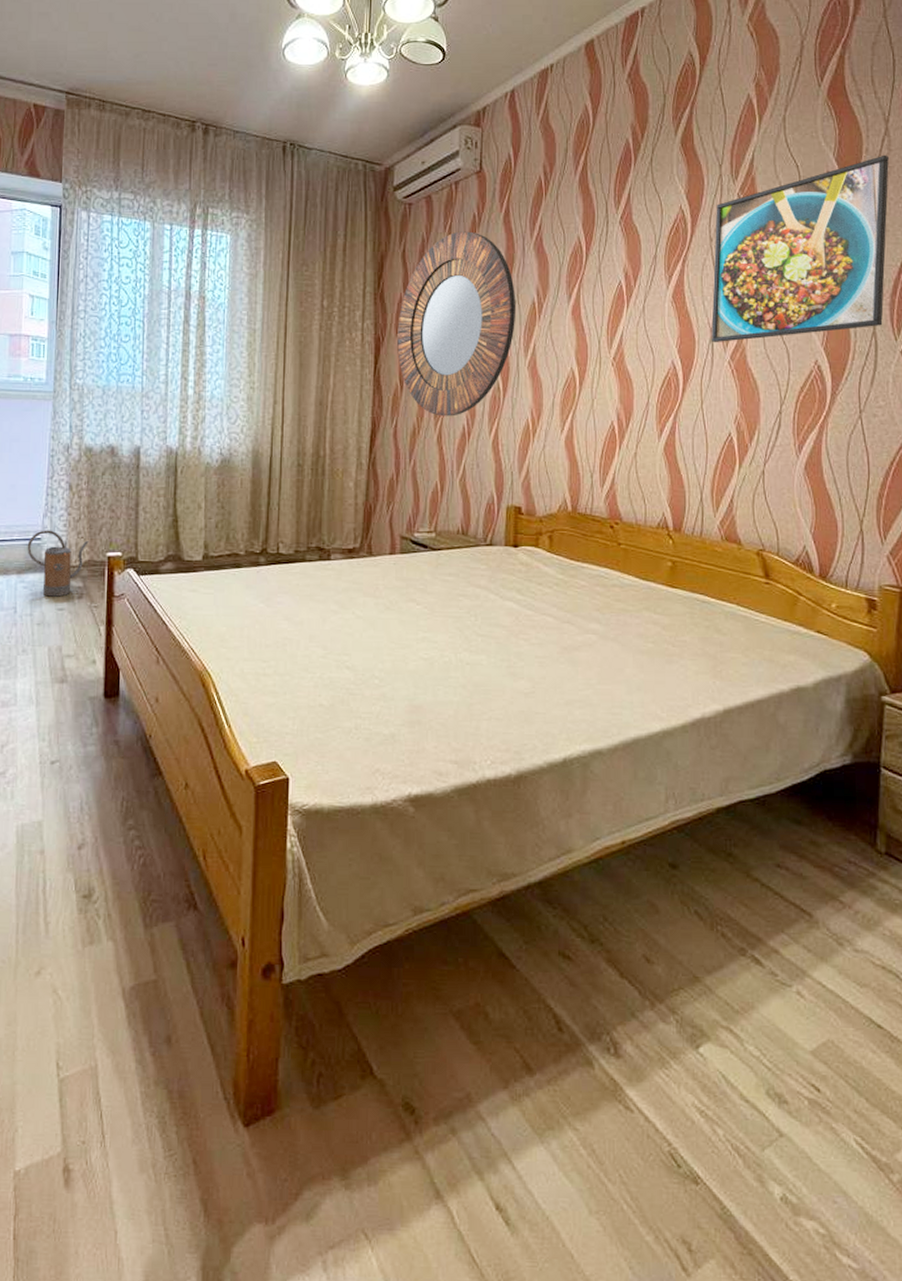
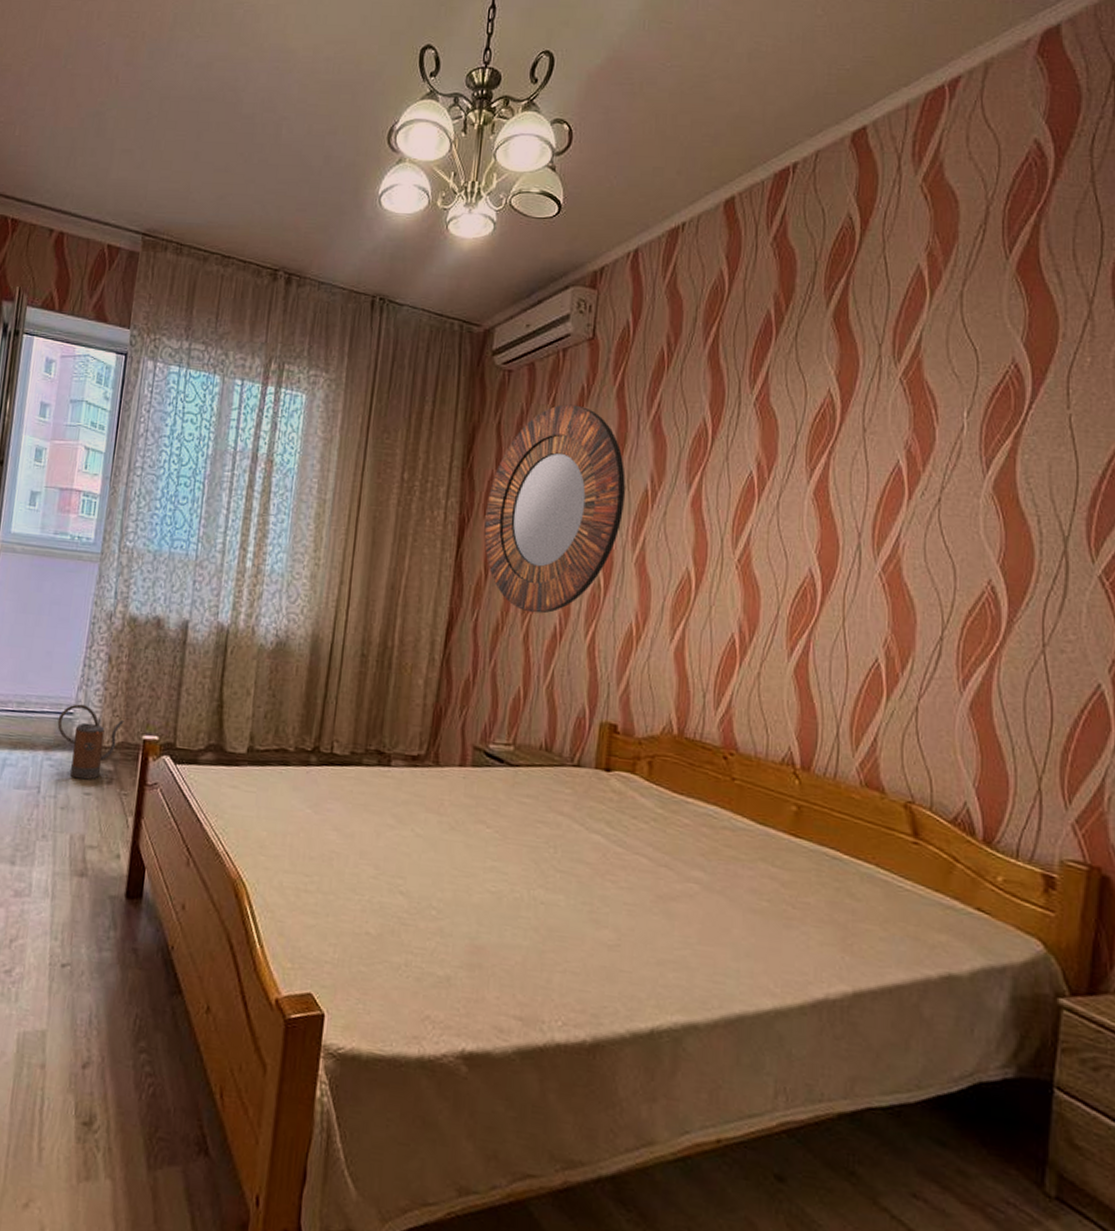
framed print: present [711,155,889,343] -> none [860,341,1091,551]

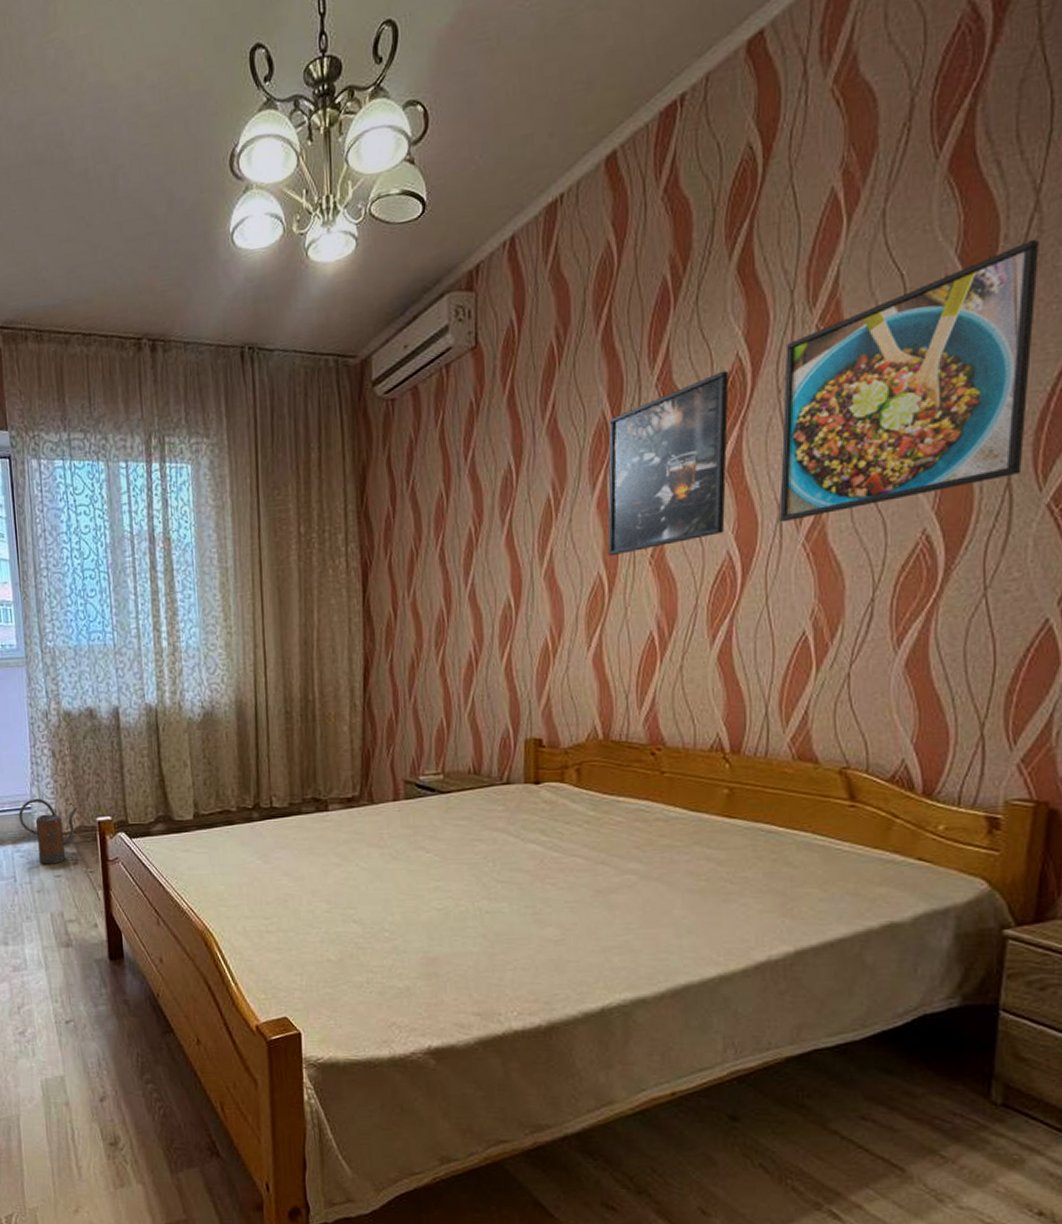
home mirror: present [484,404,626,614] -> none [386,423,528,645]
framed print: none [698,402,820,555] -> present [607,370,729,555]
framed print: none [860,341,1091,551] -> present [779,239,1039,523]

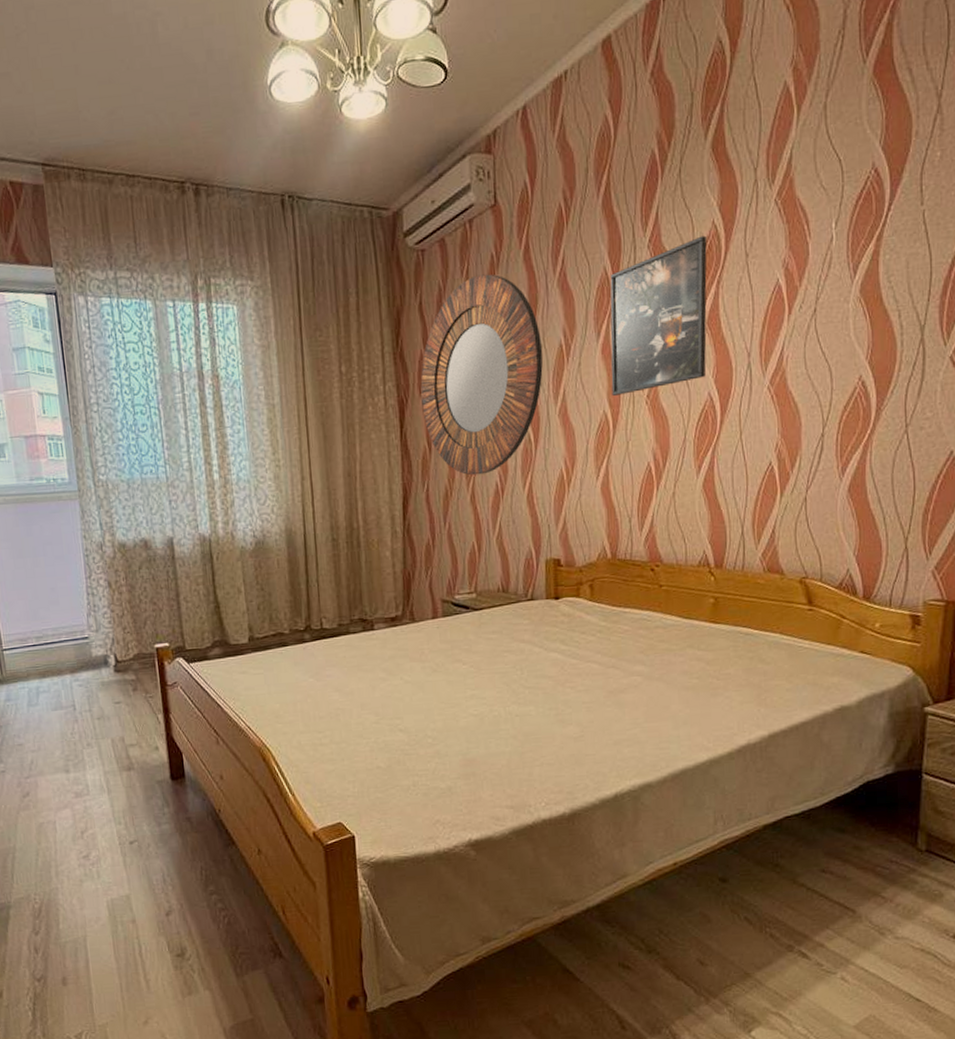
watering can: present [18,798,78,864] -> none [76,628,136,692]
home mirror: none [386,423,528,645] -> present [420,274,543,476]
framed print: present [779,239,1039,523] -> none [749,136,941,369]

